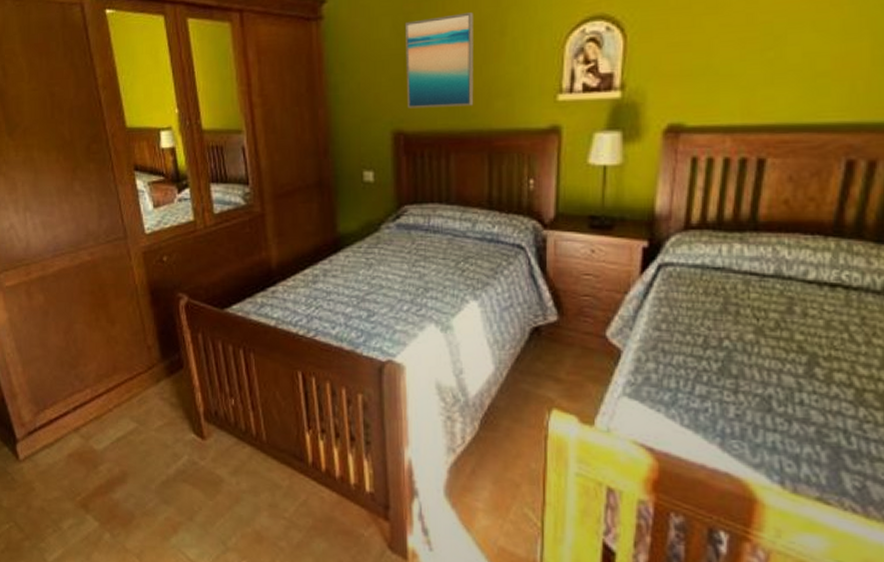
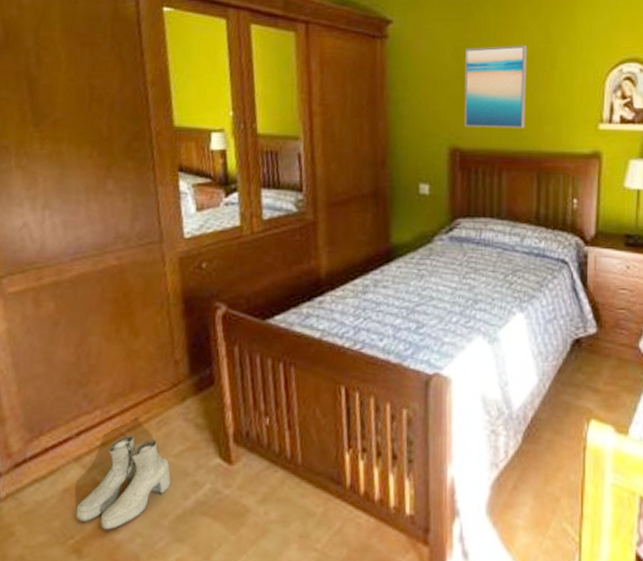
boots: none [80,411,155,491] -> present [75,436,172,530]

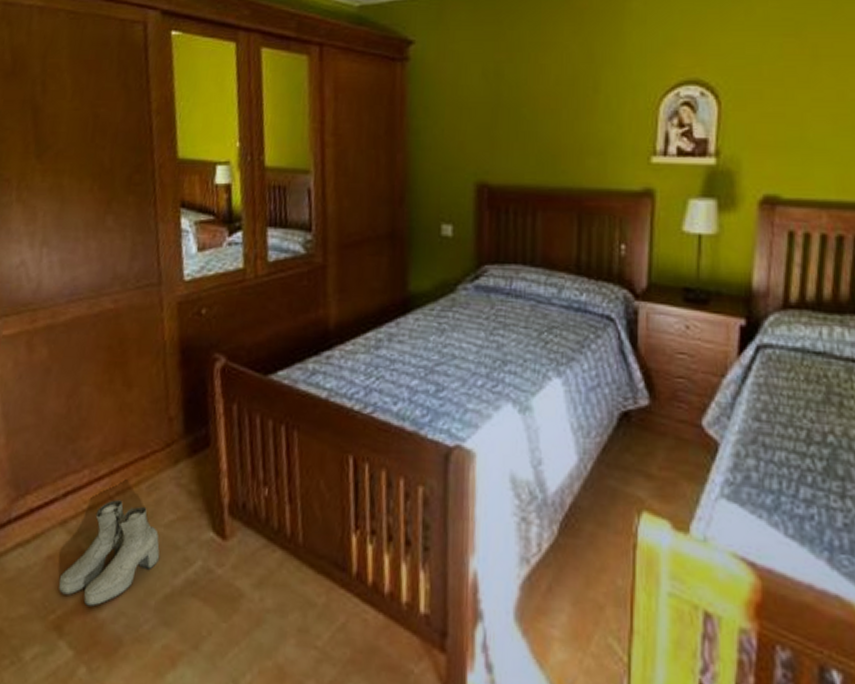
wall art: present [464,45,527,129] -> none [493,66,566,162]

